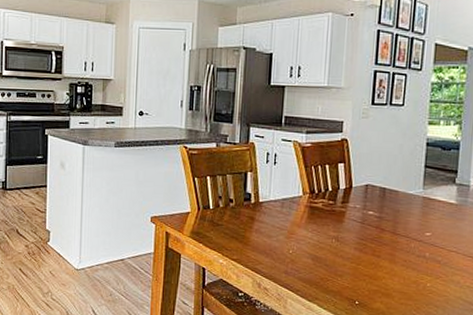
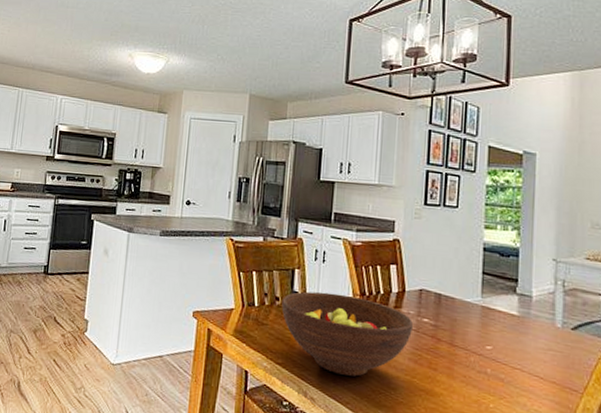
fruit bowl: none [235,192,360,267] -> present [281,291,414,377]

